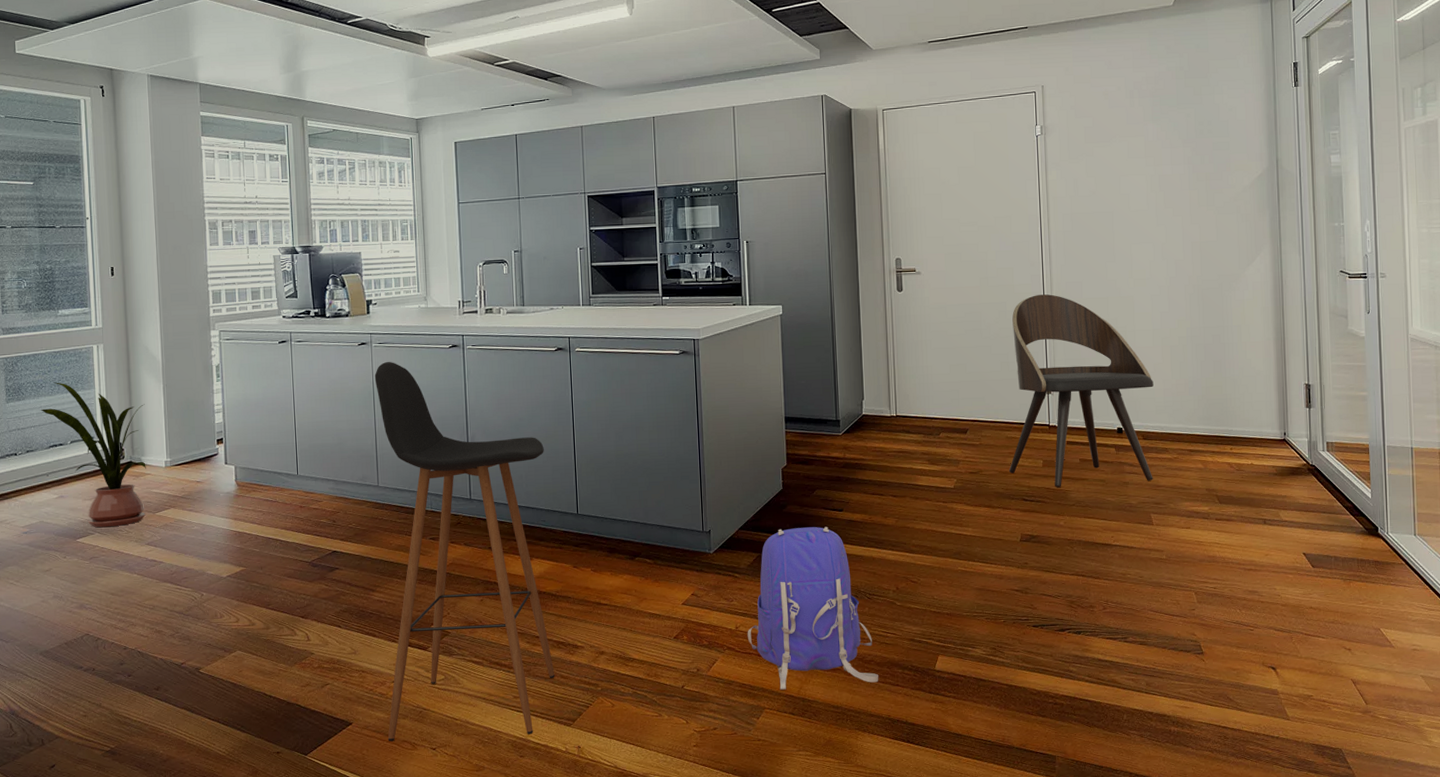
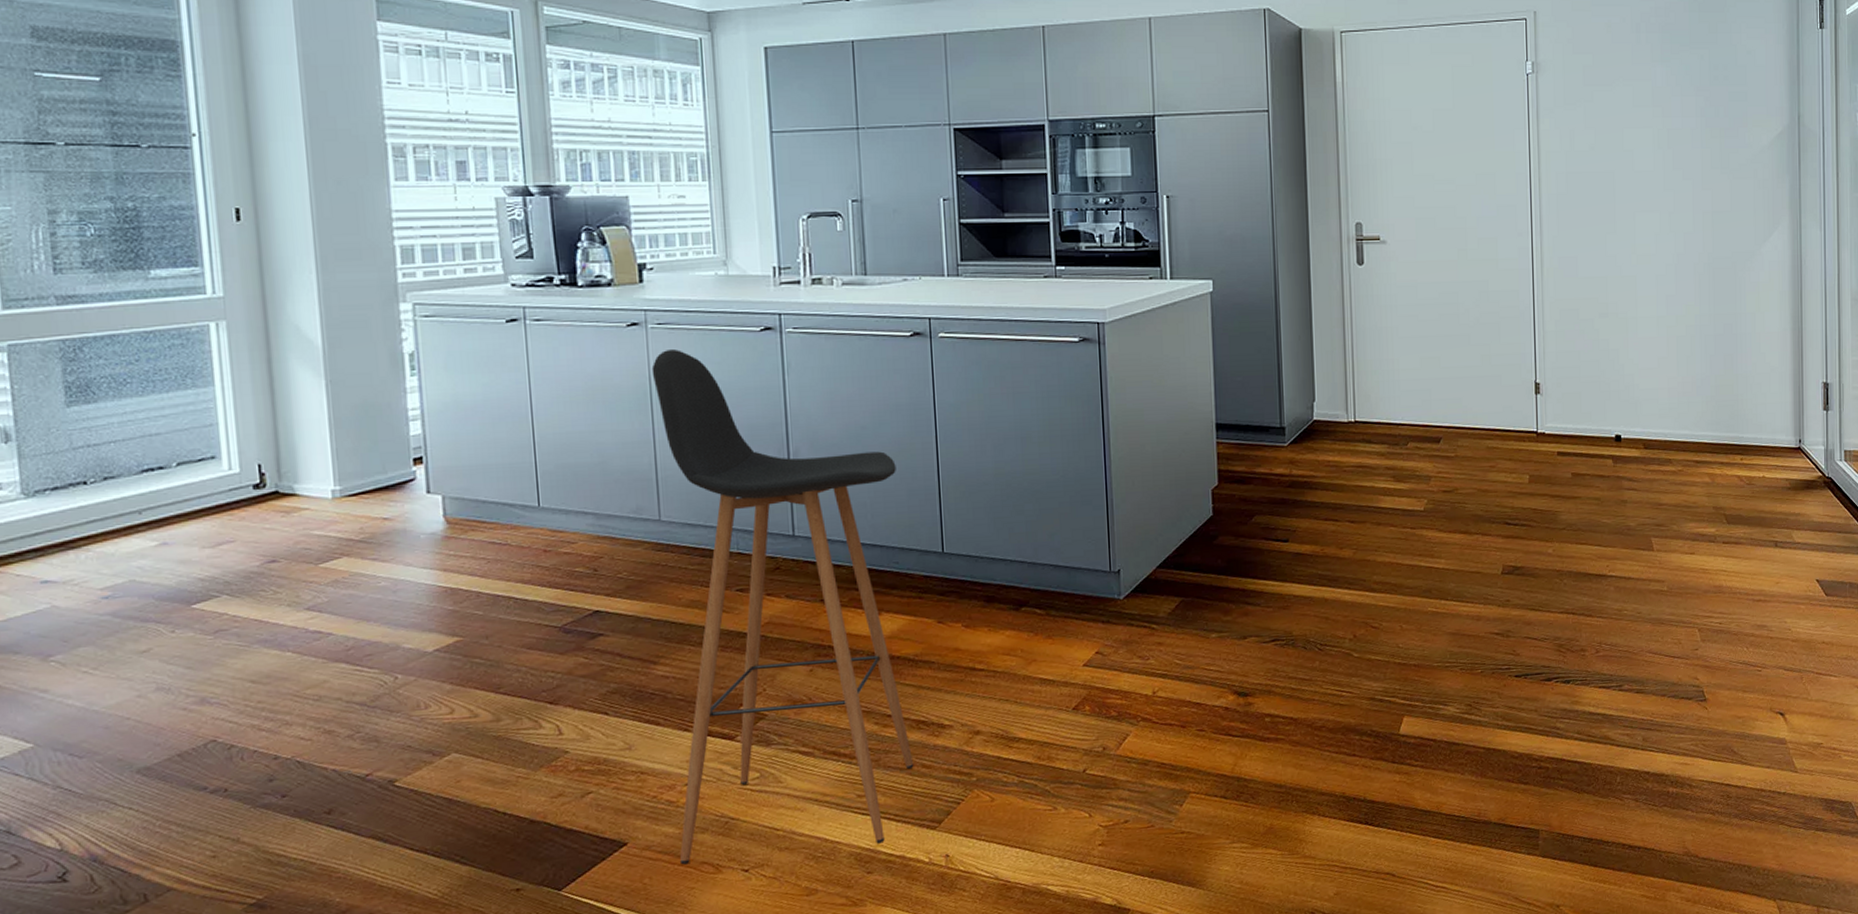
house plant: present [40,382,146,528] -> none [123,376,303,588]
backpack: present [747,526,879,691] -> none [1167,561,1332,769]
dining chair: present [1008,294,1154,487] -> none [1489,272,1657,508]

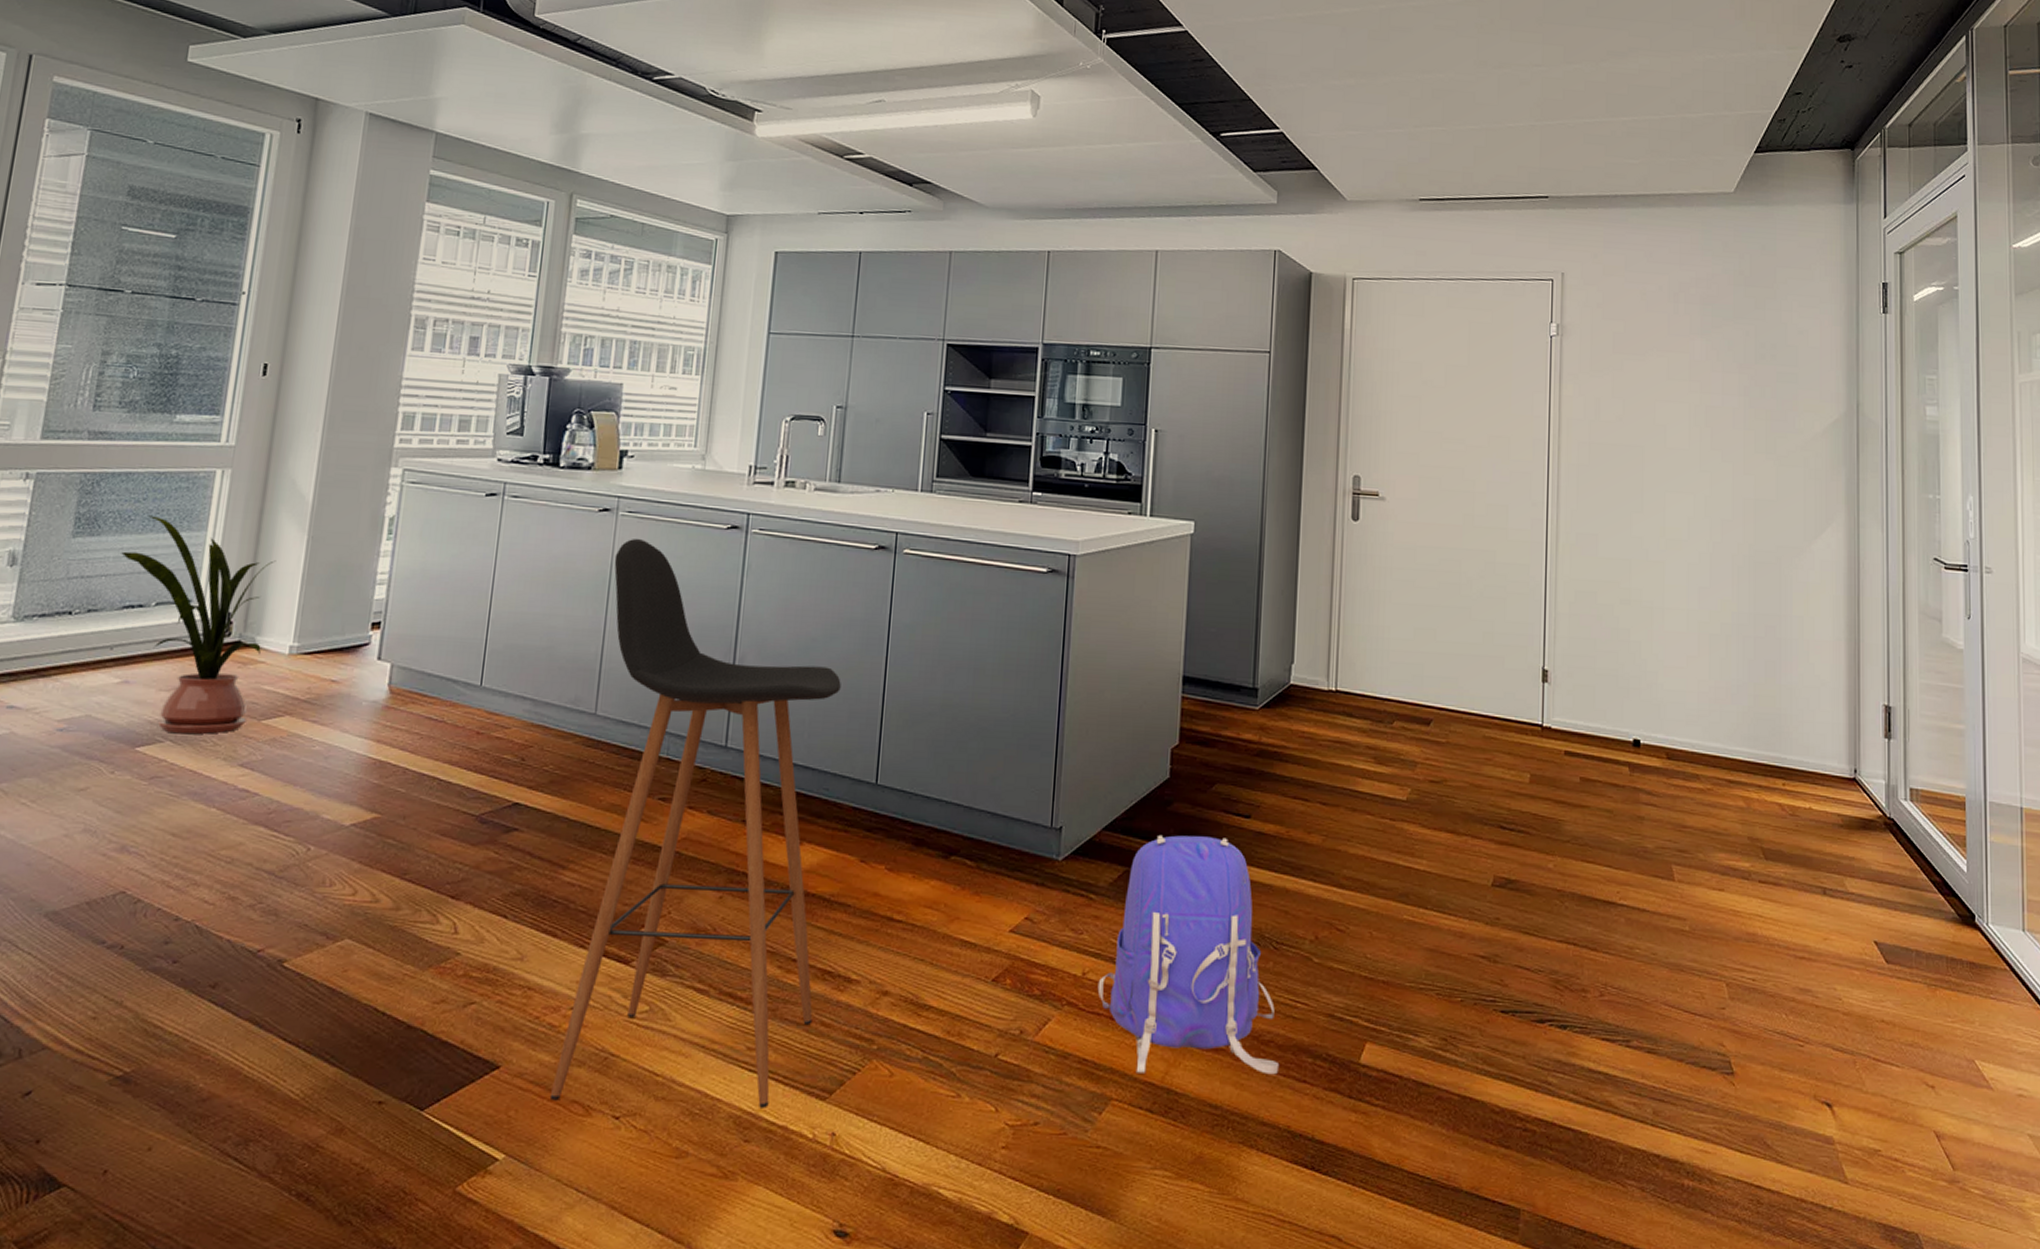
house plant: none [123,376,303,588] -> present [119,515,276,735]
backpack: none [1167,561,1332,769] -> present [1097,834,1280,1075]

